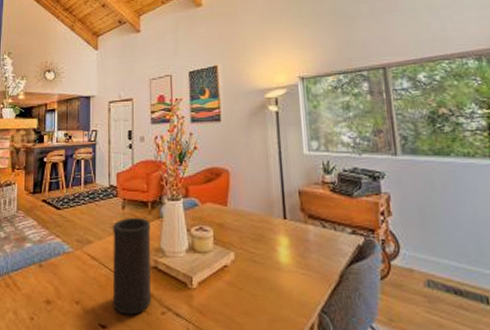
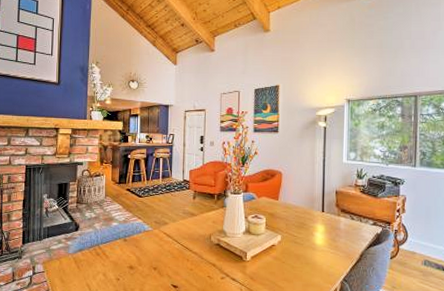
speaker: present [112,217,152,315] -> none [183,205,216,279]

